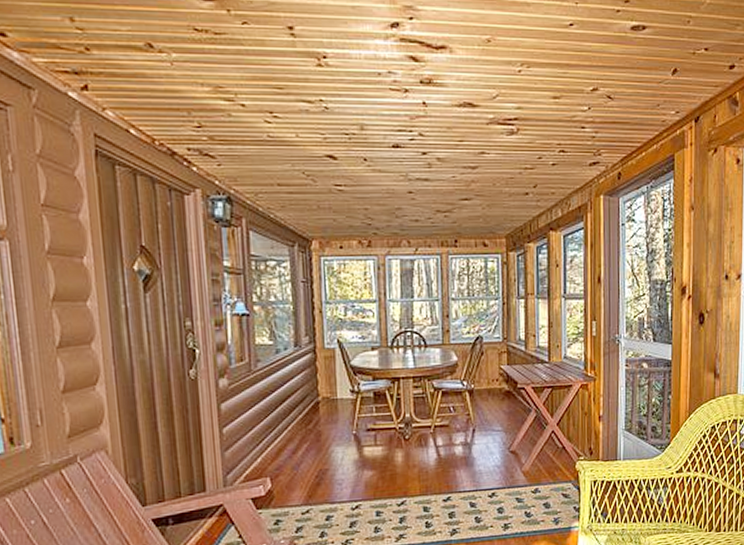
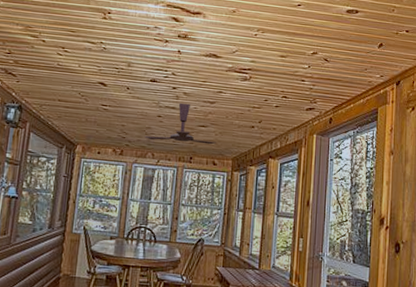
ceiling fan: none [396,172,485,224] -> present [145,103,216,145]

